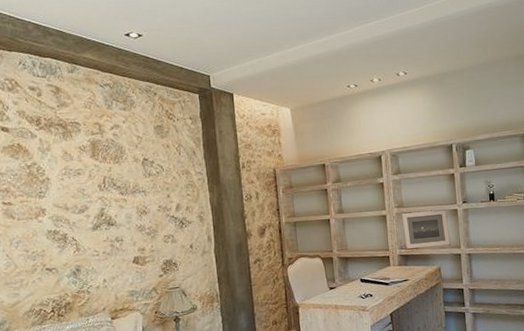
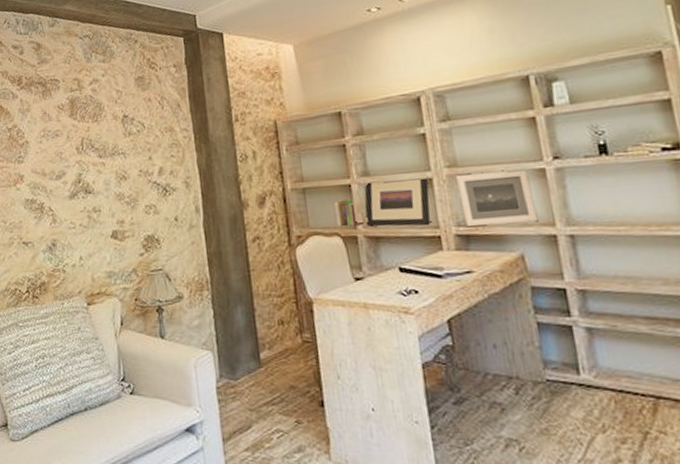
books: none [317,230,339,251] -> present [334,199,365,227]
picture frame: none [339,213,384,251] -> present [364,176,431,227]

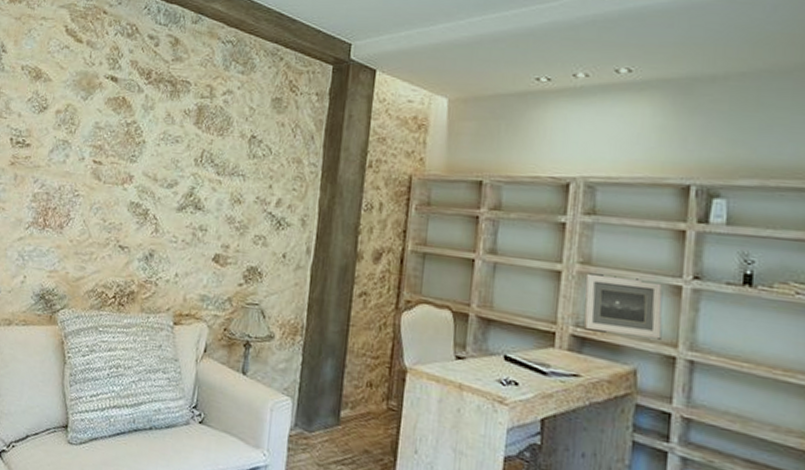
books: present [334,199,365,227] -> none [451,274,481,304]
picture frame: present [364,176,431,227] -> none [482,262,558,320]

